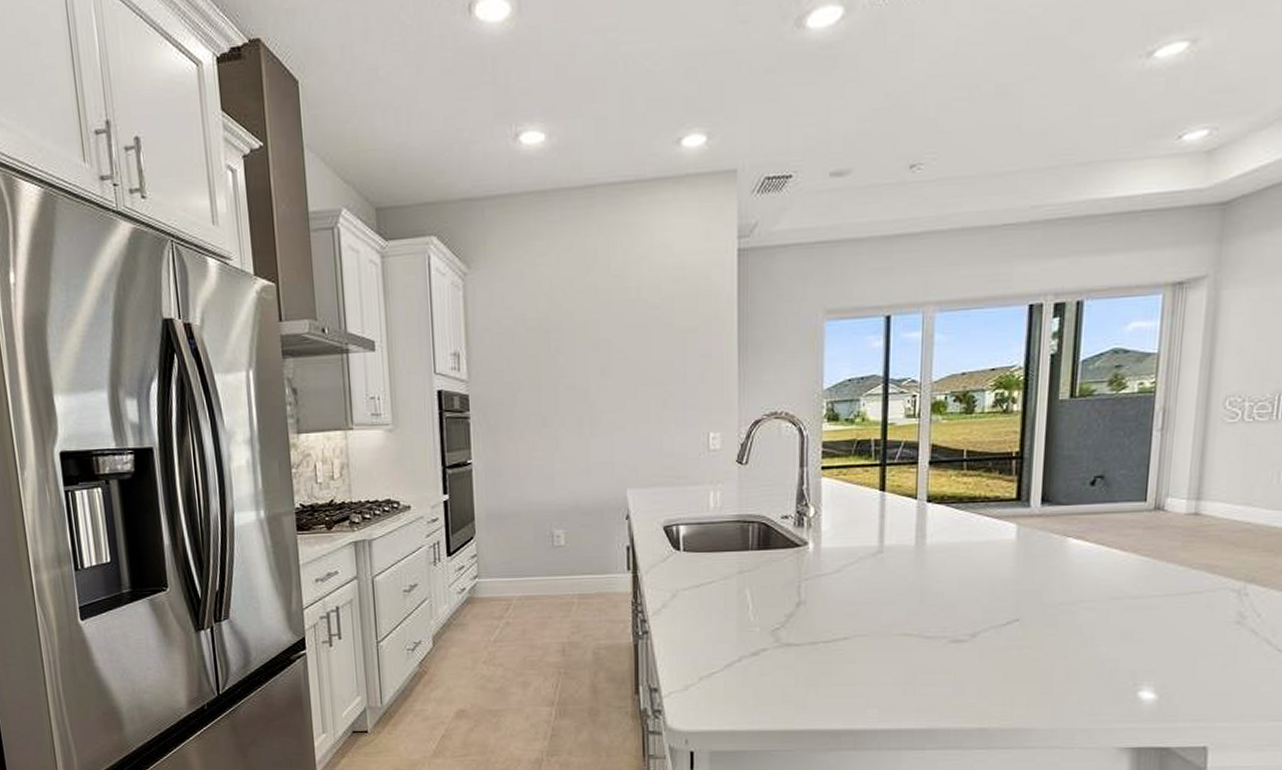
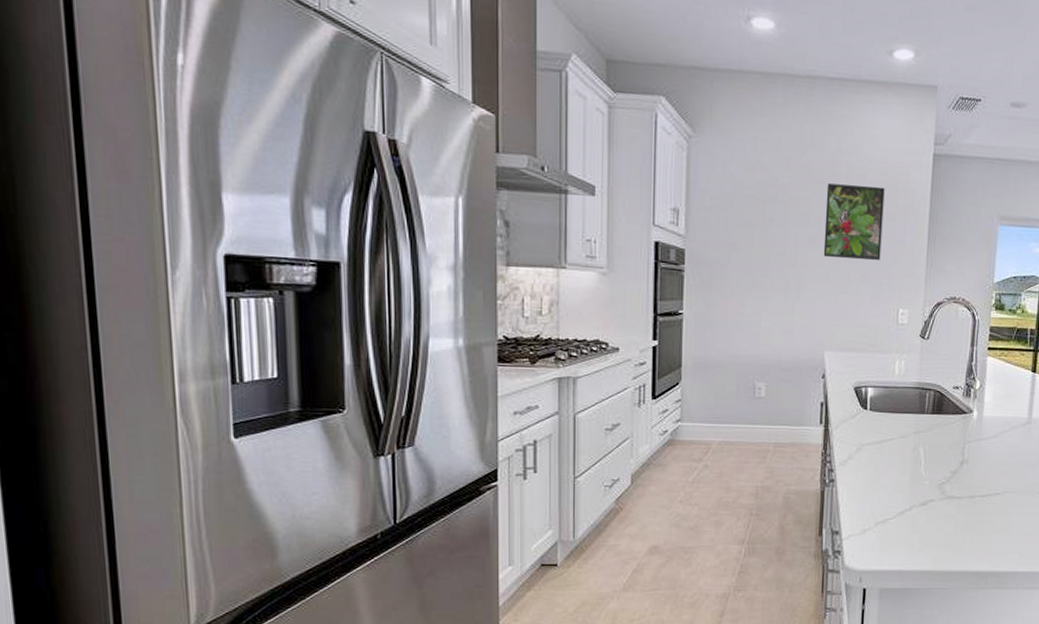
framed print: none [616,296,683,385] -> present [823,183,885,261]

